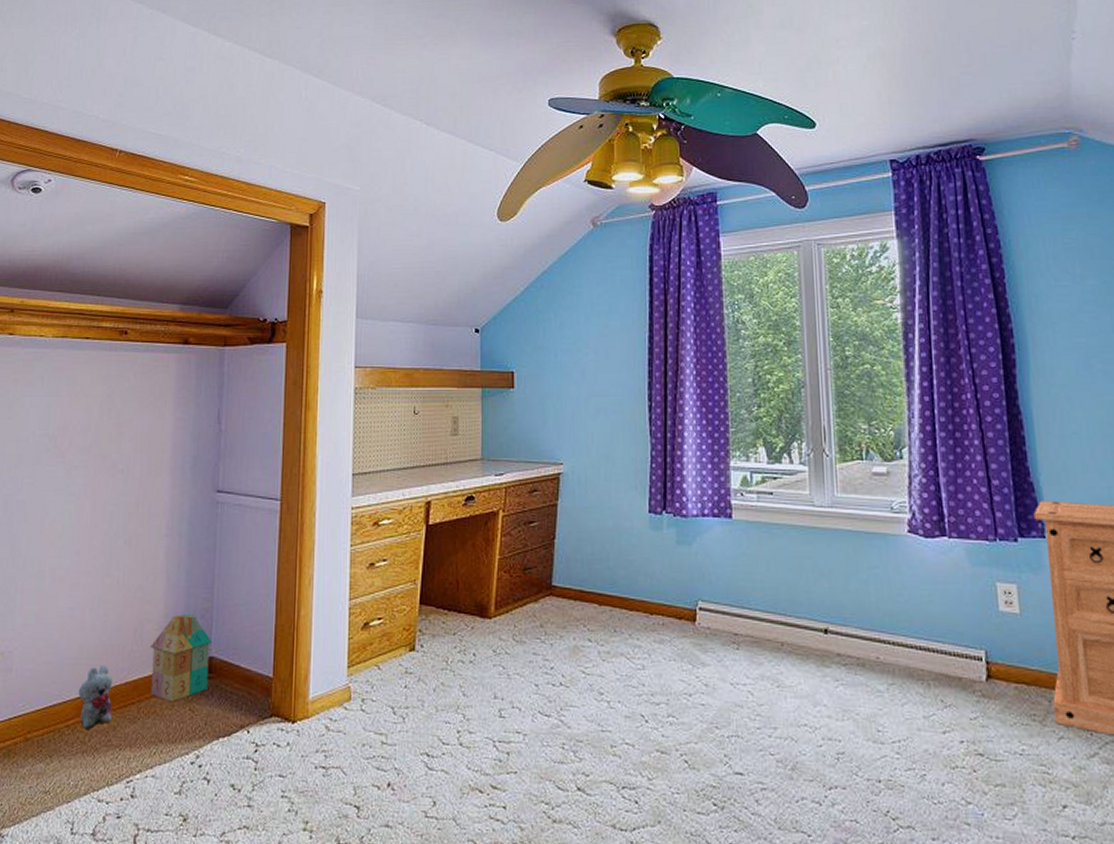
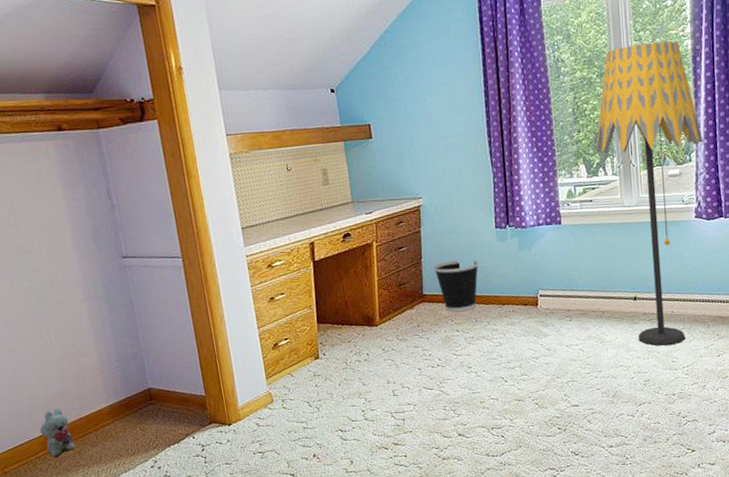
toy house: present [150,613,213,702] -> none [94,358,152,427]
wastebasket: none [568,547,625,616] -> present [433,259,479,313]
floor lamp: none [779,311,918,707] -> present [596,40,703,346]

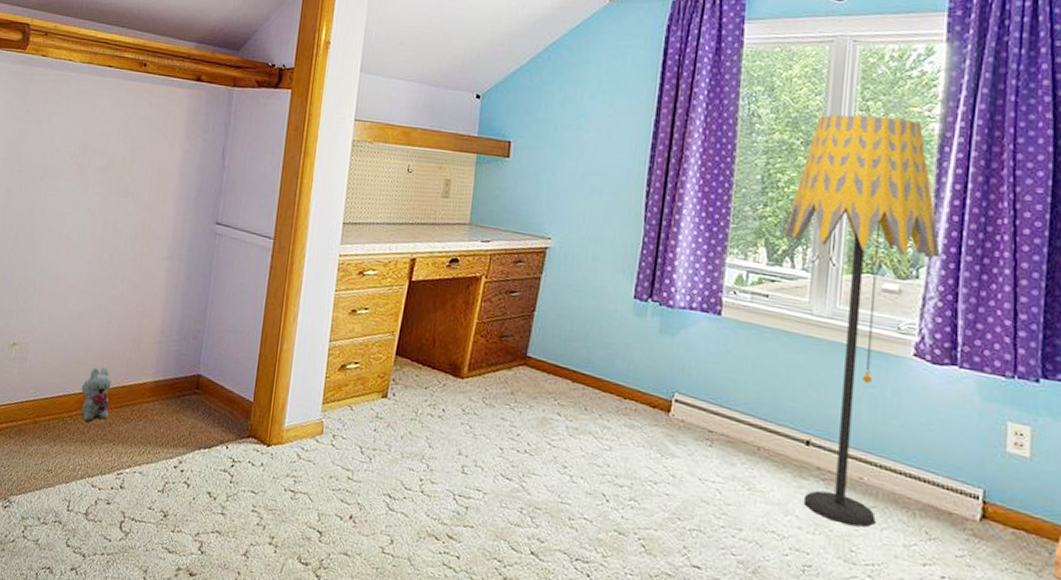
wastebasket: present [433,259,479,313] -> none [546,322,605,393]

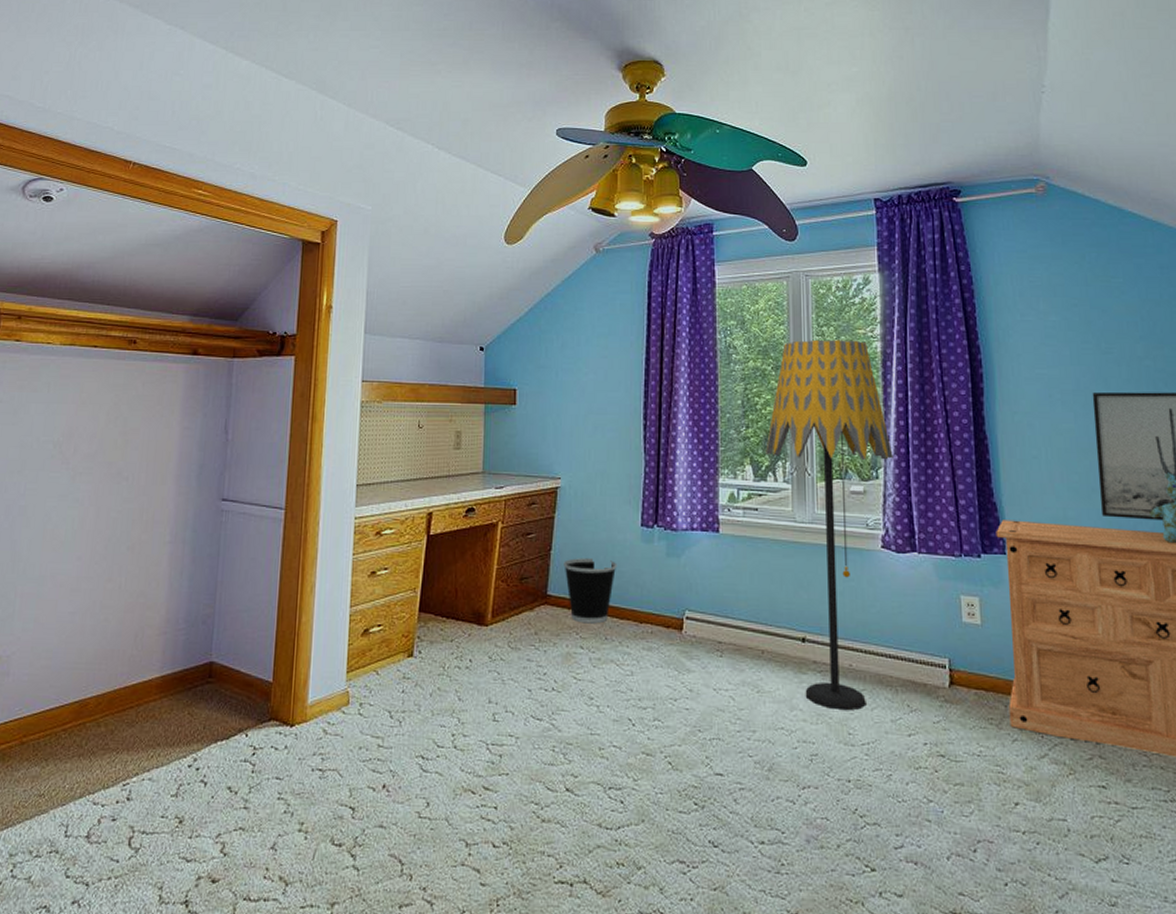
plush toy: present [81,366,112,422] -> none [76,668,112,733]
wastebasket: none [546,322,605,393] -> present [563,558,617,624]

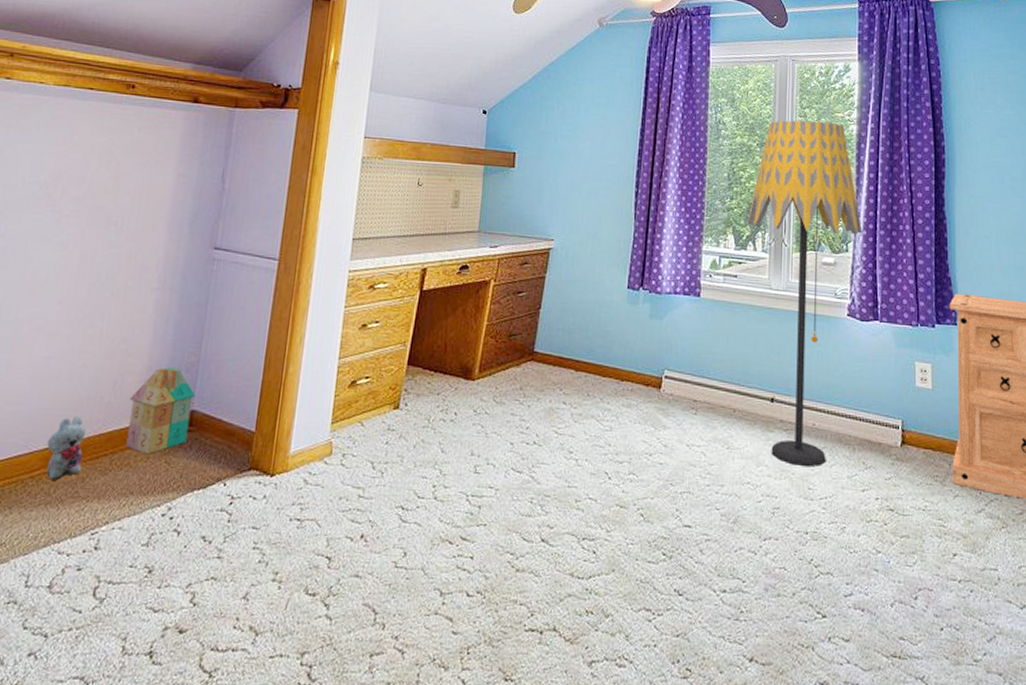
plush toy: none [76,668,112,733] -> present [46,415,86,480]
toy house: none [150,618,214,706] -> present [125,366,196,455]
wastebasket: present [563,558,617,624] -> none [551,317,603,381]

